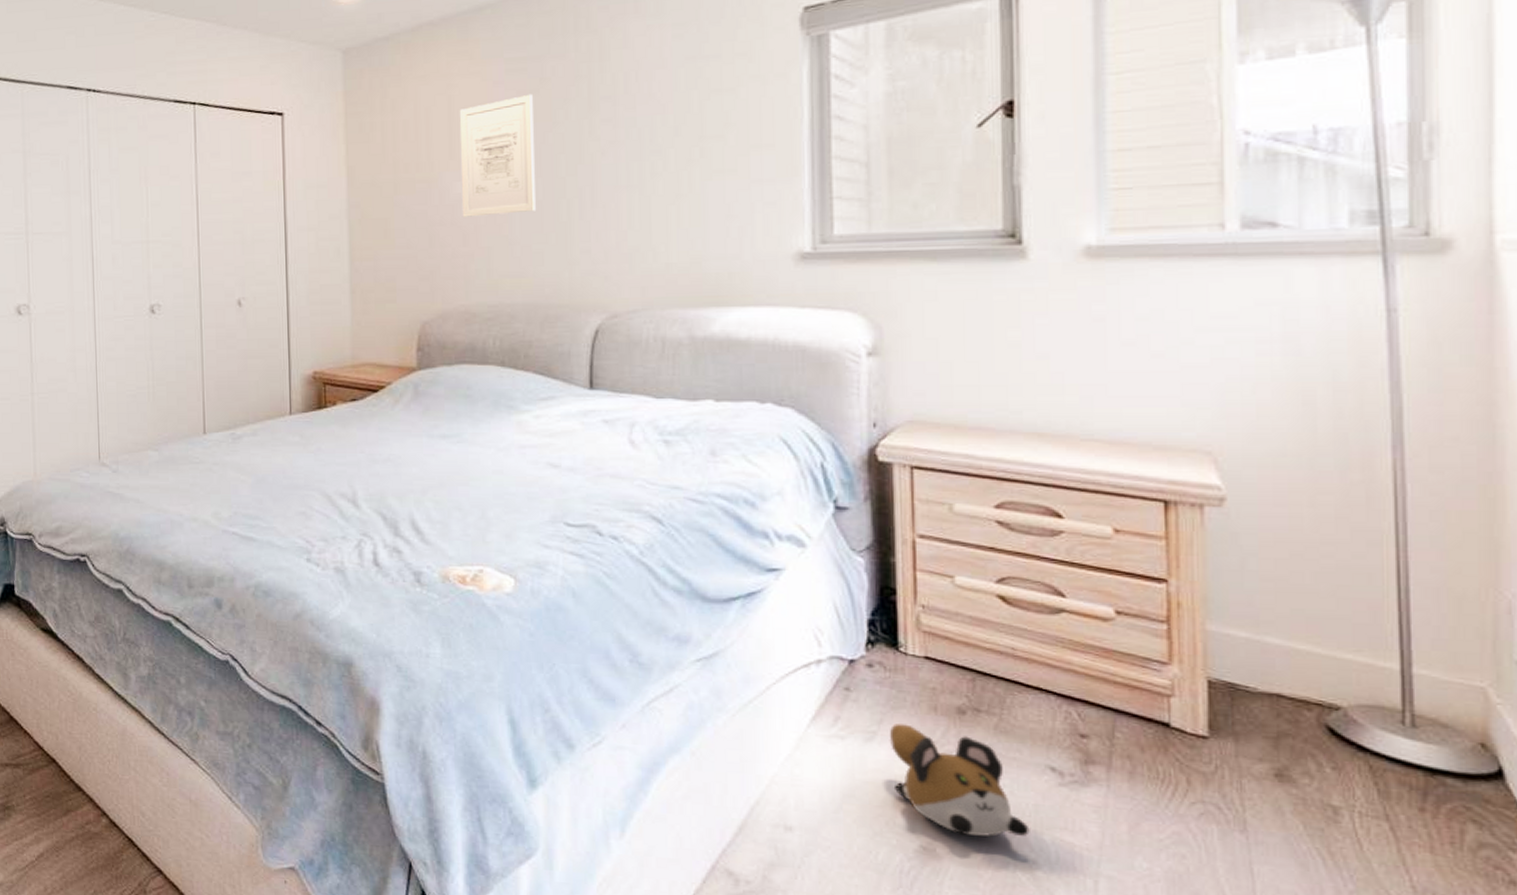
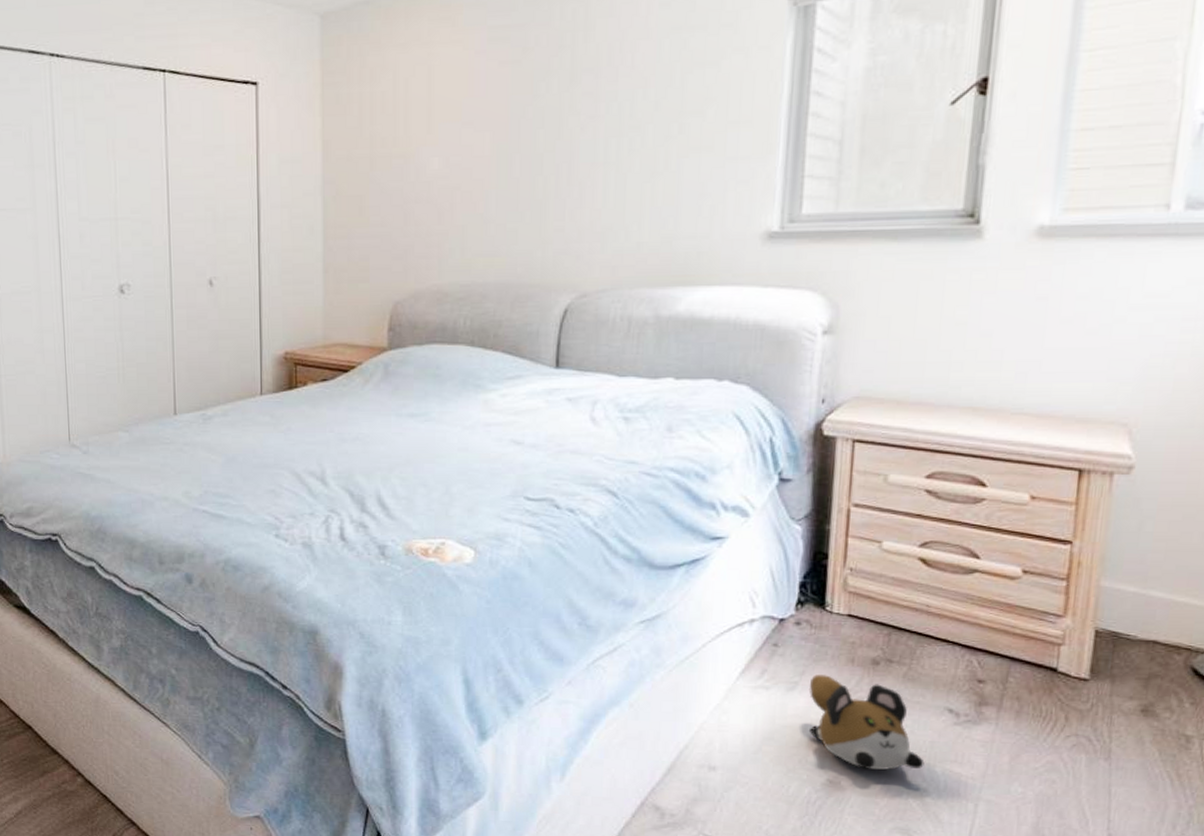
wall art: present [459,94,536,217] -> none [438,64,514,194]

